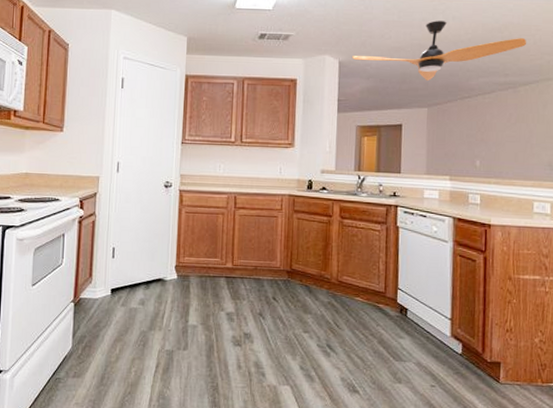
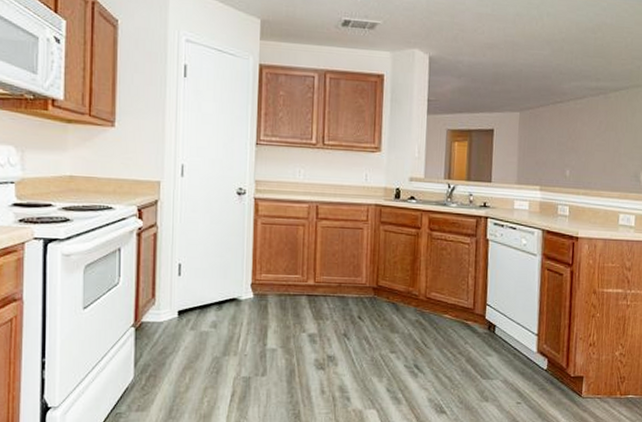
electric fan: present [352,21,527,82] -> none [443,16,619,83]

